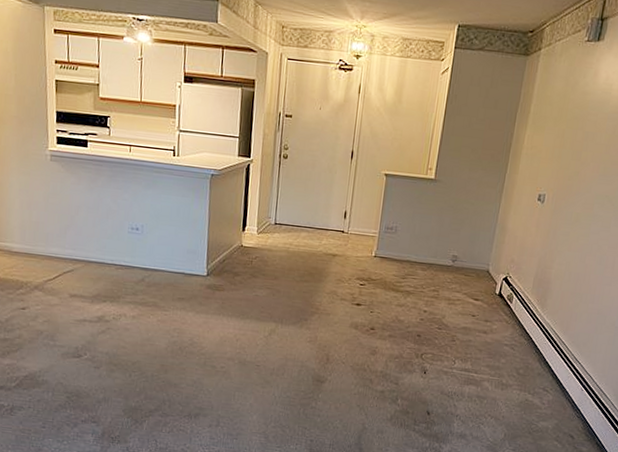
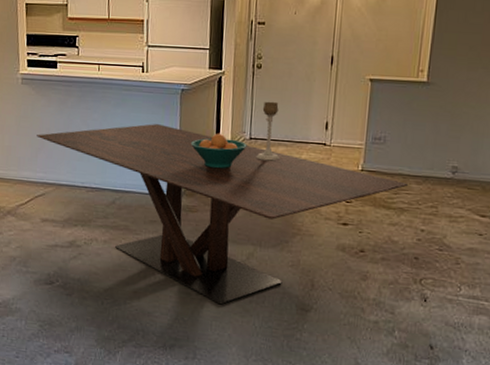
dining table: none [66,206,414,377] -> present [37,124,408,305]
fruit bowl: none [218,217,272,252] -> present [190,133,247,169]
candle holder: none [280,189,302,246] -> present [256,101,280,161]

